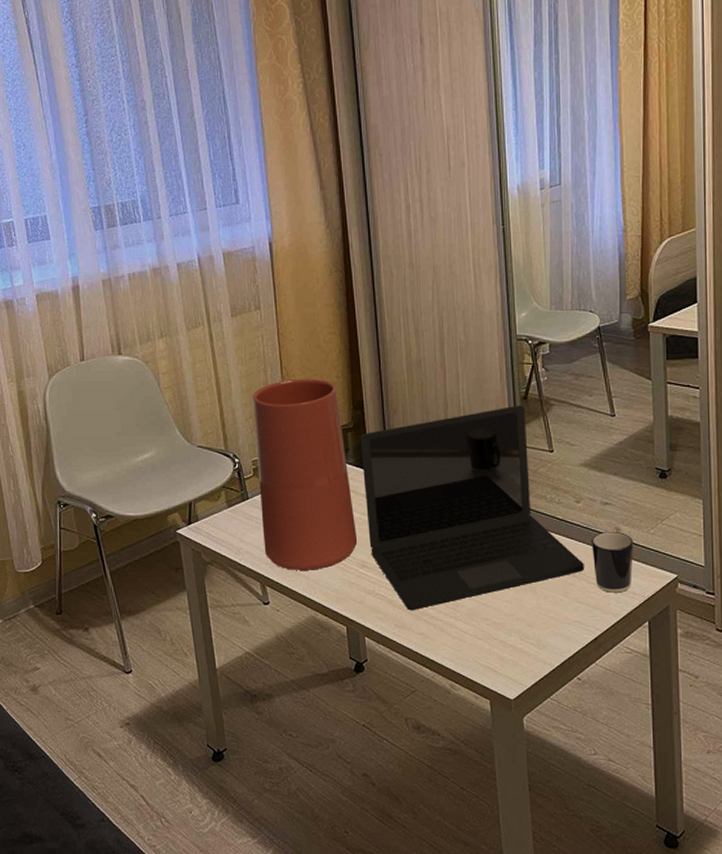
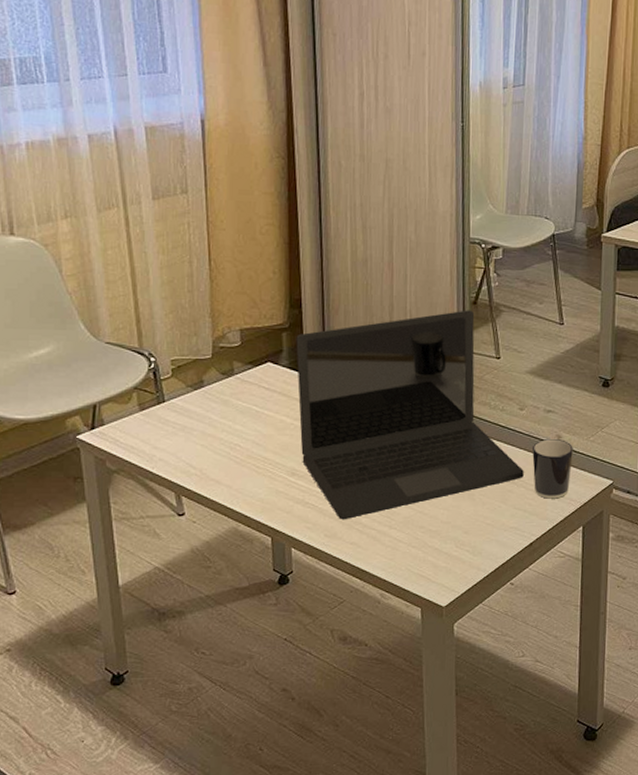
vase: present [253,378,358,570] -> none [174,272,288,479]

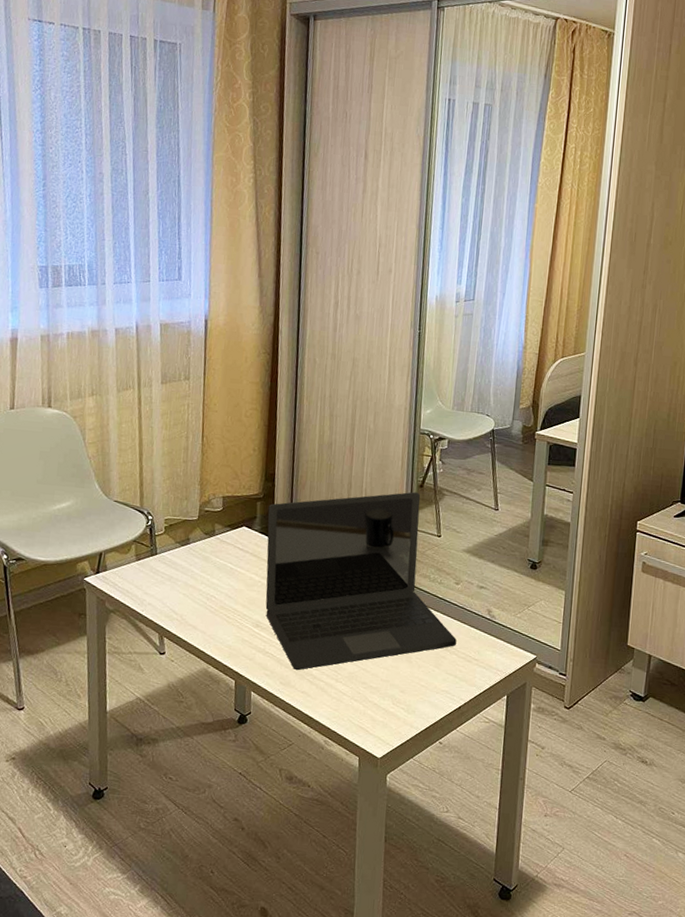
mug: present [531,439,573,499] -> none [464,612,502,668]

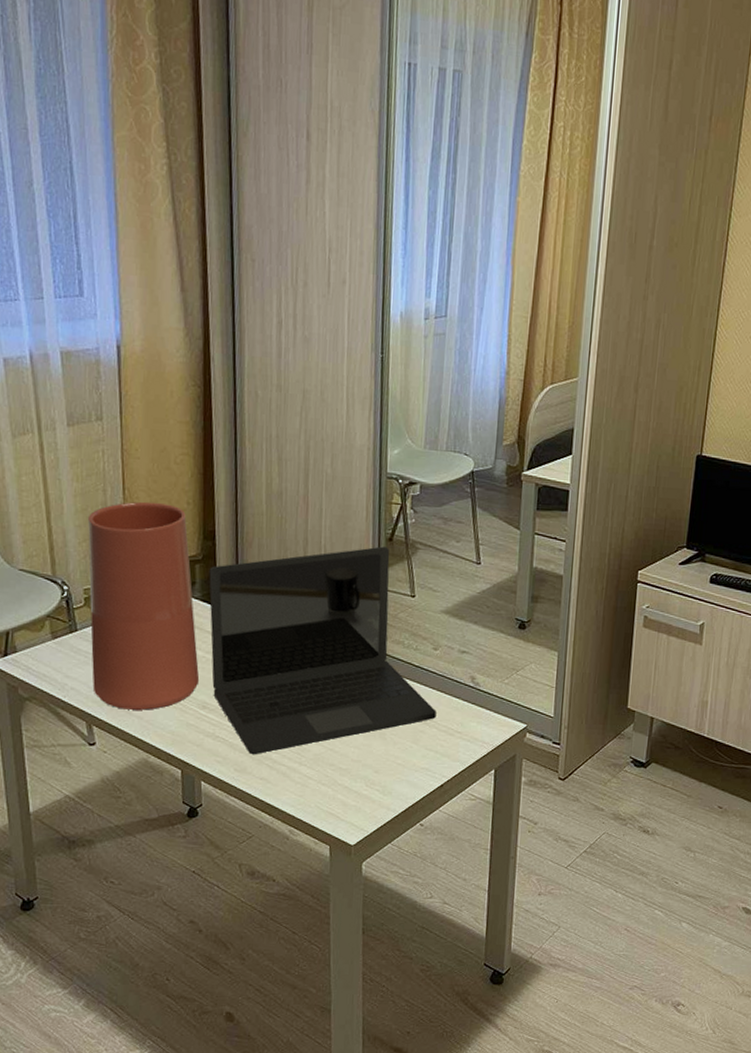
vase: none [166,447,255,626] -> present [88,501,200,710]

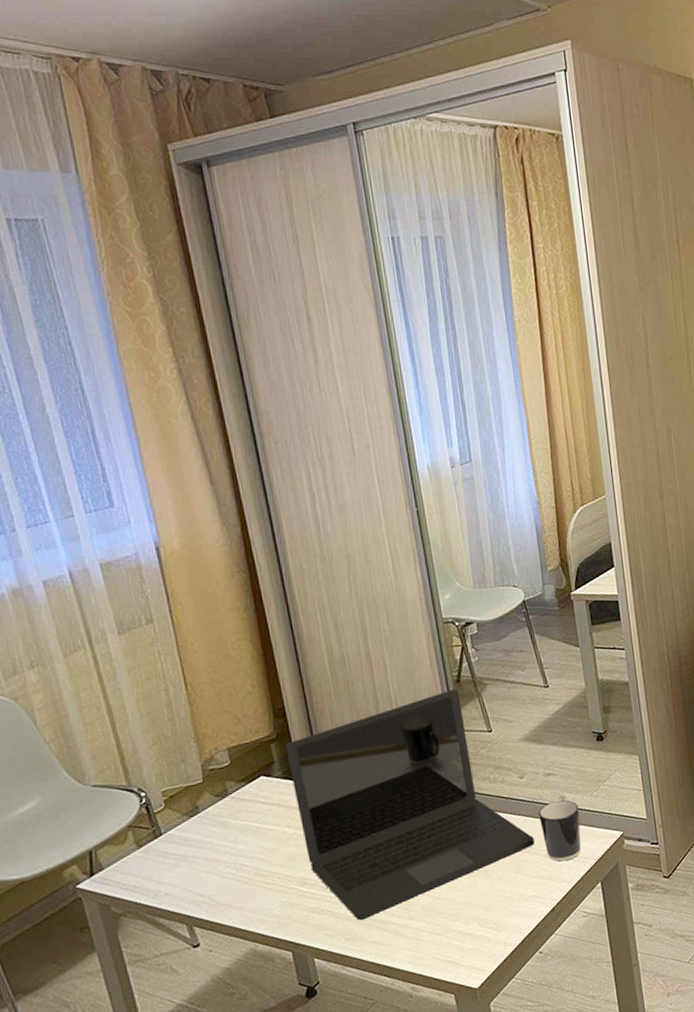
vase: present [88,501,200,710] -> none [155,690,295,904]
mug: none [444,680,487,741] -> present [538,800,582,862]

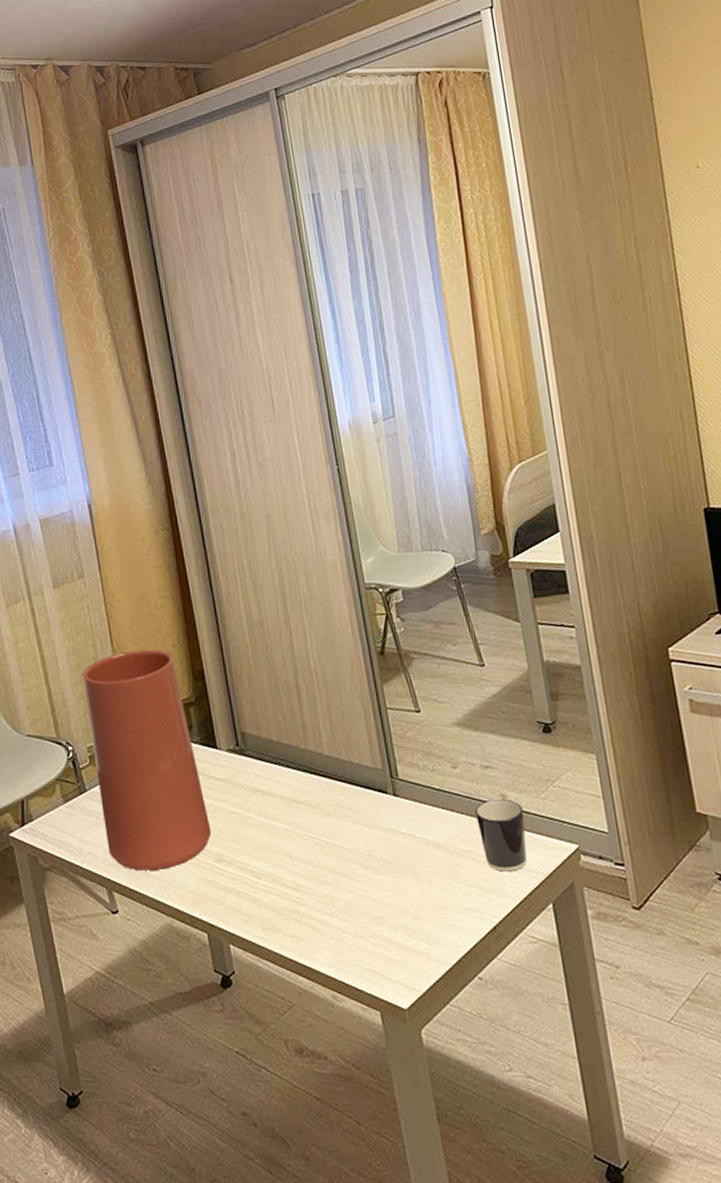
vase: none [155,690,295,904] -> present [83,649,212,871]
laptop: present [285,688,535,920] -> none [204,661,471,909]

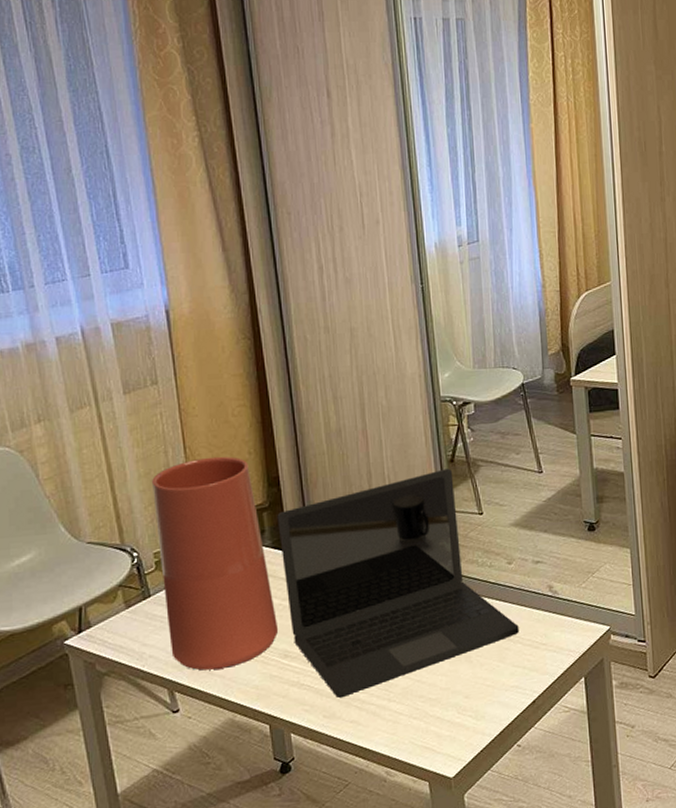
laptop: none [204,661,471,909] -> present [277,468,519,698]
mug: present [474,799,528,872] -> none [524,589,567,653]

